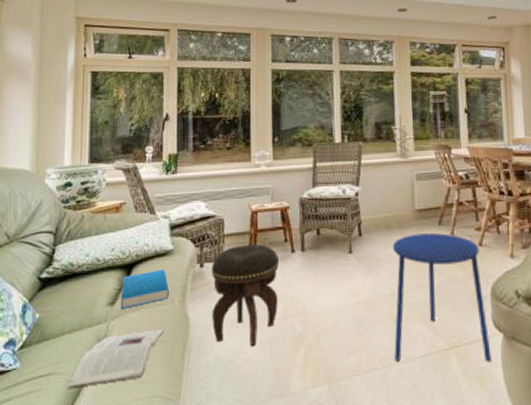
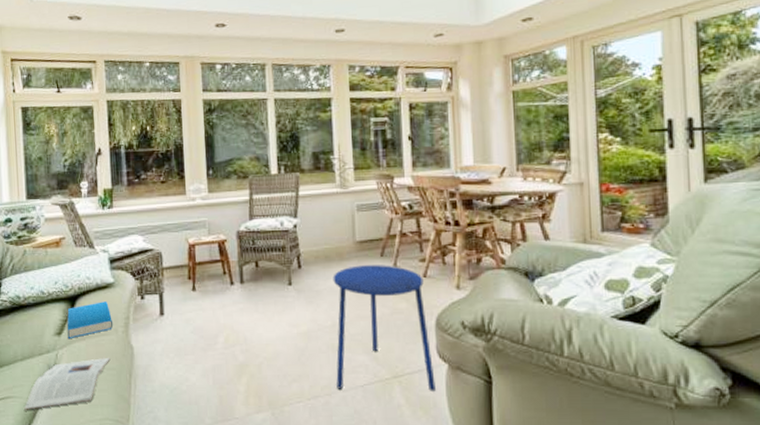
footstool: present [211,244,280,347] -> none [151,277,219,375]

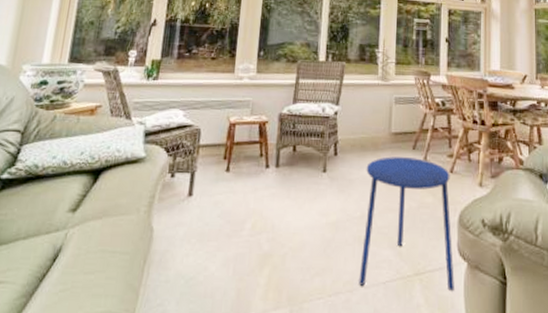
magazine: present [24,357,111,410] -> none [15,239,126,299]
book: present [67,301,114,338] -> none [84,177,137,216]

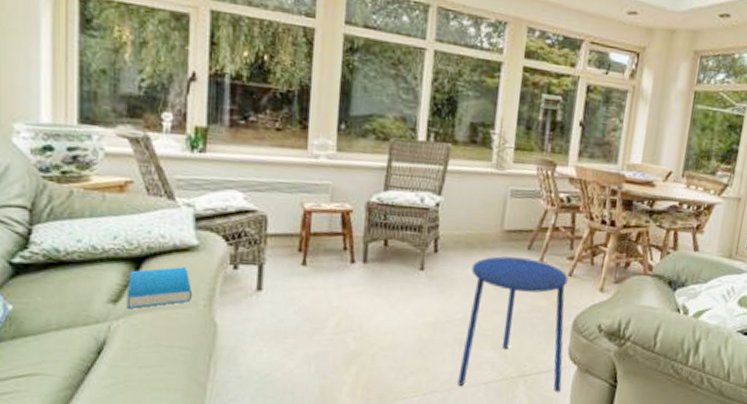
book: none [84,177,137,216] -> present [128,267,193,308]

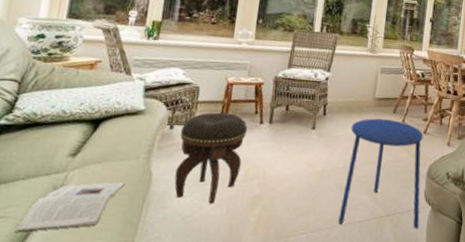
magazine: none [57,334,185,391] -> present [15,182,126,231]
book: present [128,267,193,308] -> none [84,127,136,161]
footstool: none [246,248,336,361] -> present [174,112,248,204]

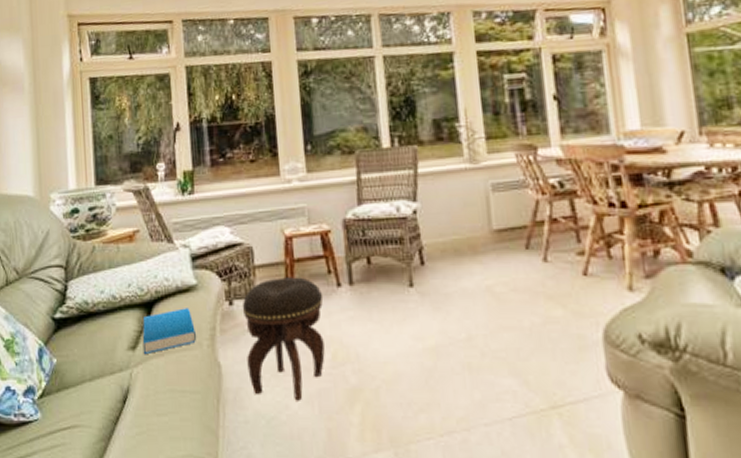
magazine: present [15,182,126,231] -> none [93,377,194,443]
book: none [84,127,136,161] -> present [143,308,197,354]
side table: present [338,118,424,229] -> none [465,260,609,427]

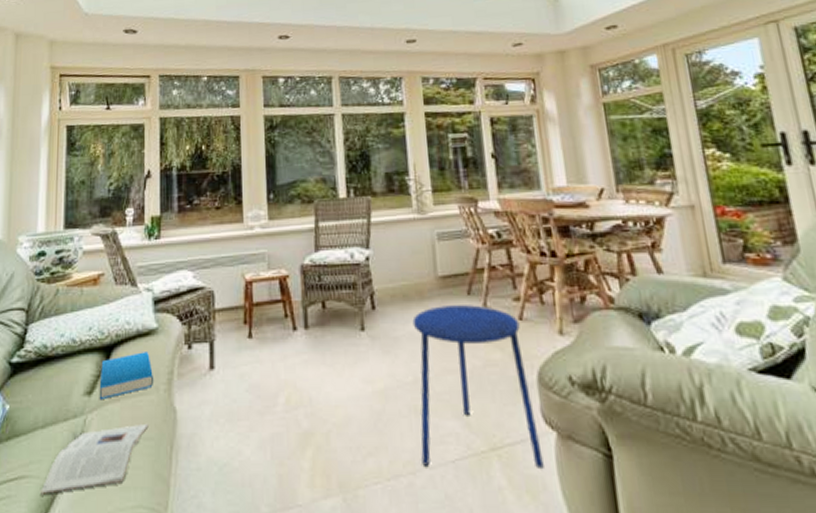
magazine: none [93,377,194,443] -> present [41,423,149,494]
footstool: present [242,277,325,401] -> none [200,321,280,446]
side table: none [465,260,609,427] -> present [412,305,544,468]

